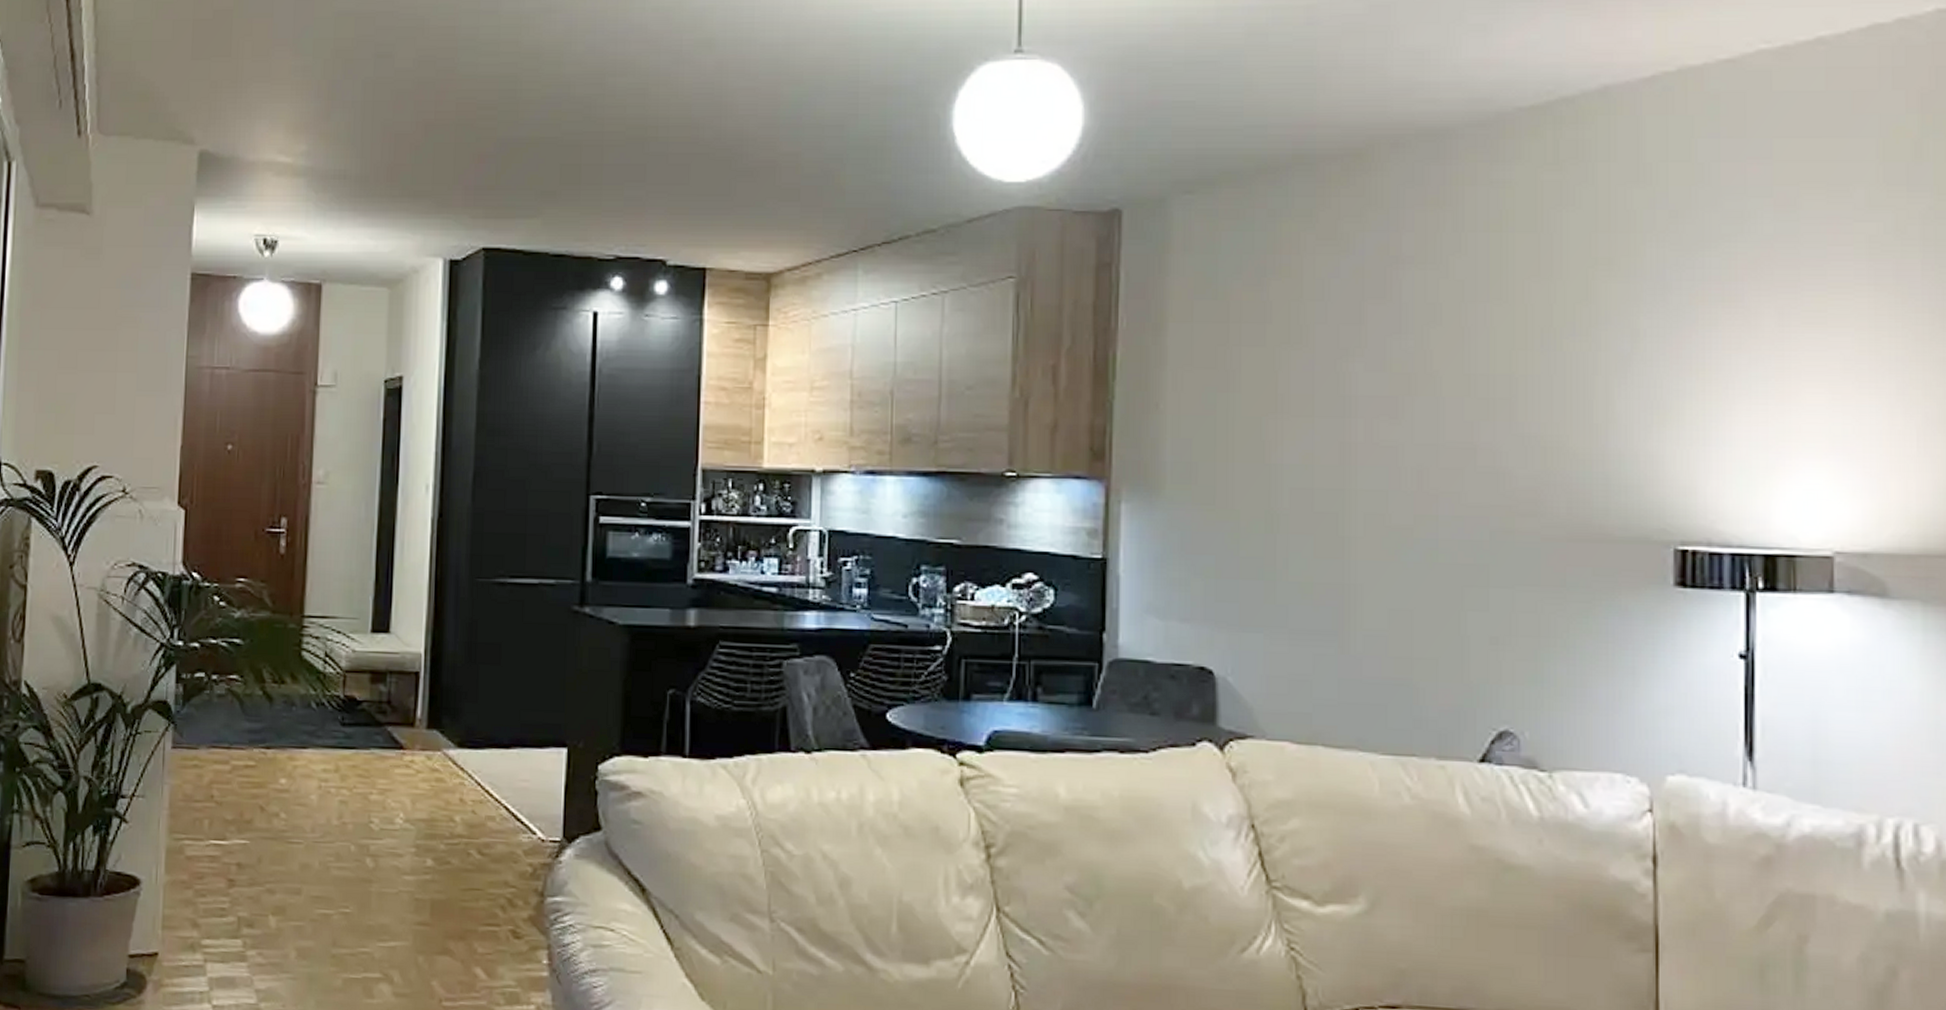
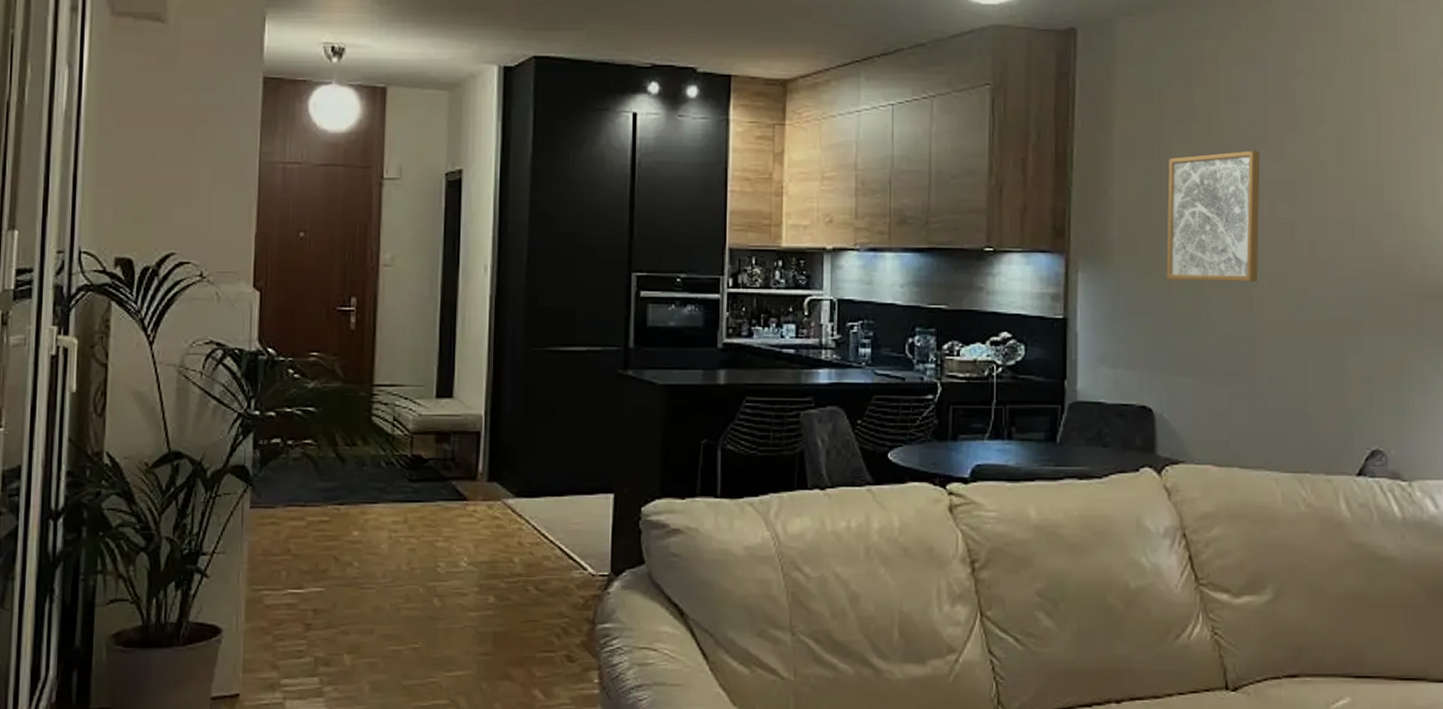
wall art: none [1232,357,1355,518] -> present [1166,150,1260,282]

